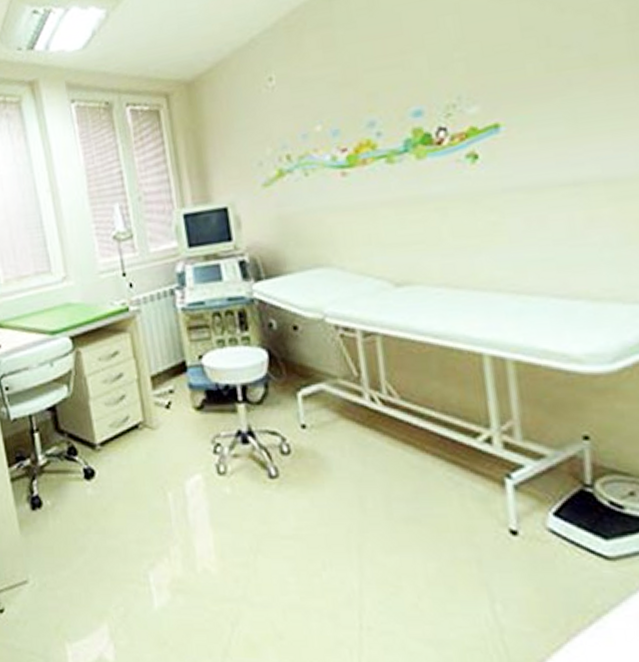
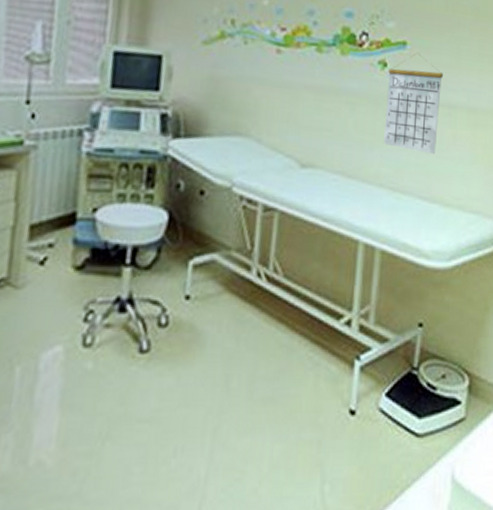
calendar: none [481,133,567,246] -> present [383,53,443,154]

